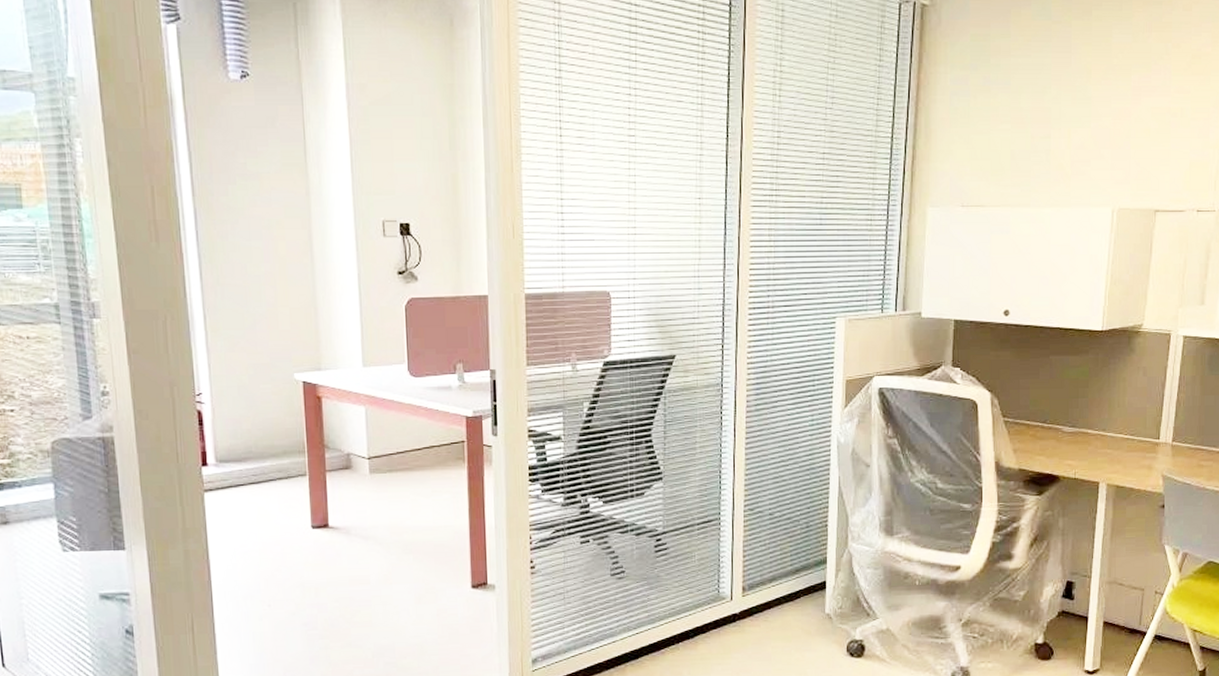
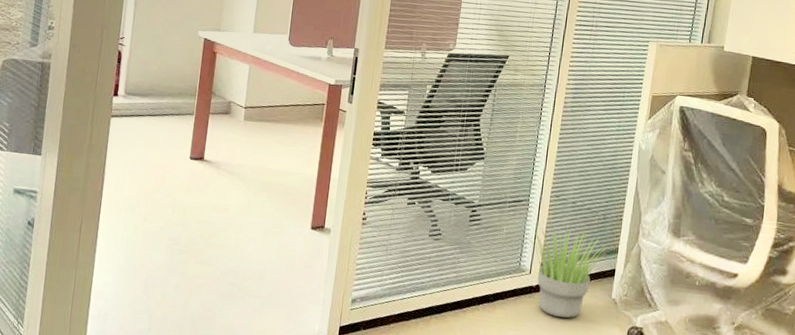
potted plant: none [724,545,814,644] -> present [528,228,607,319]

